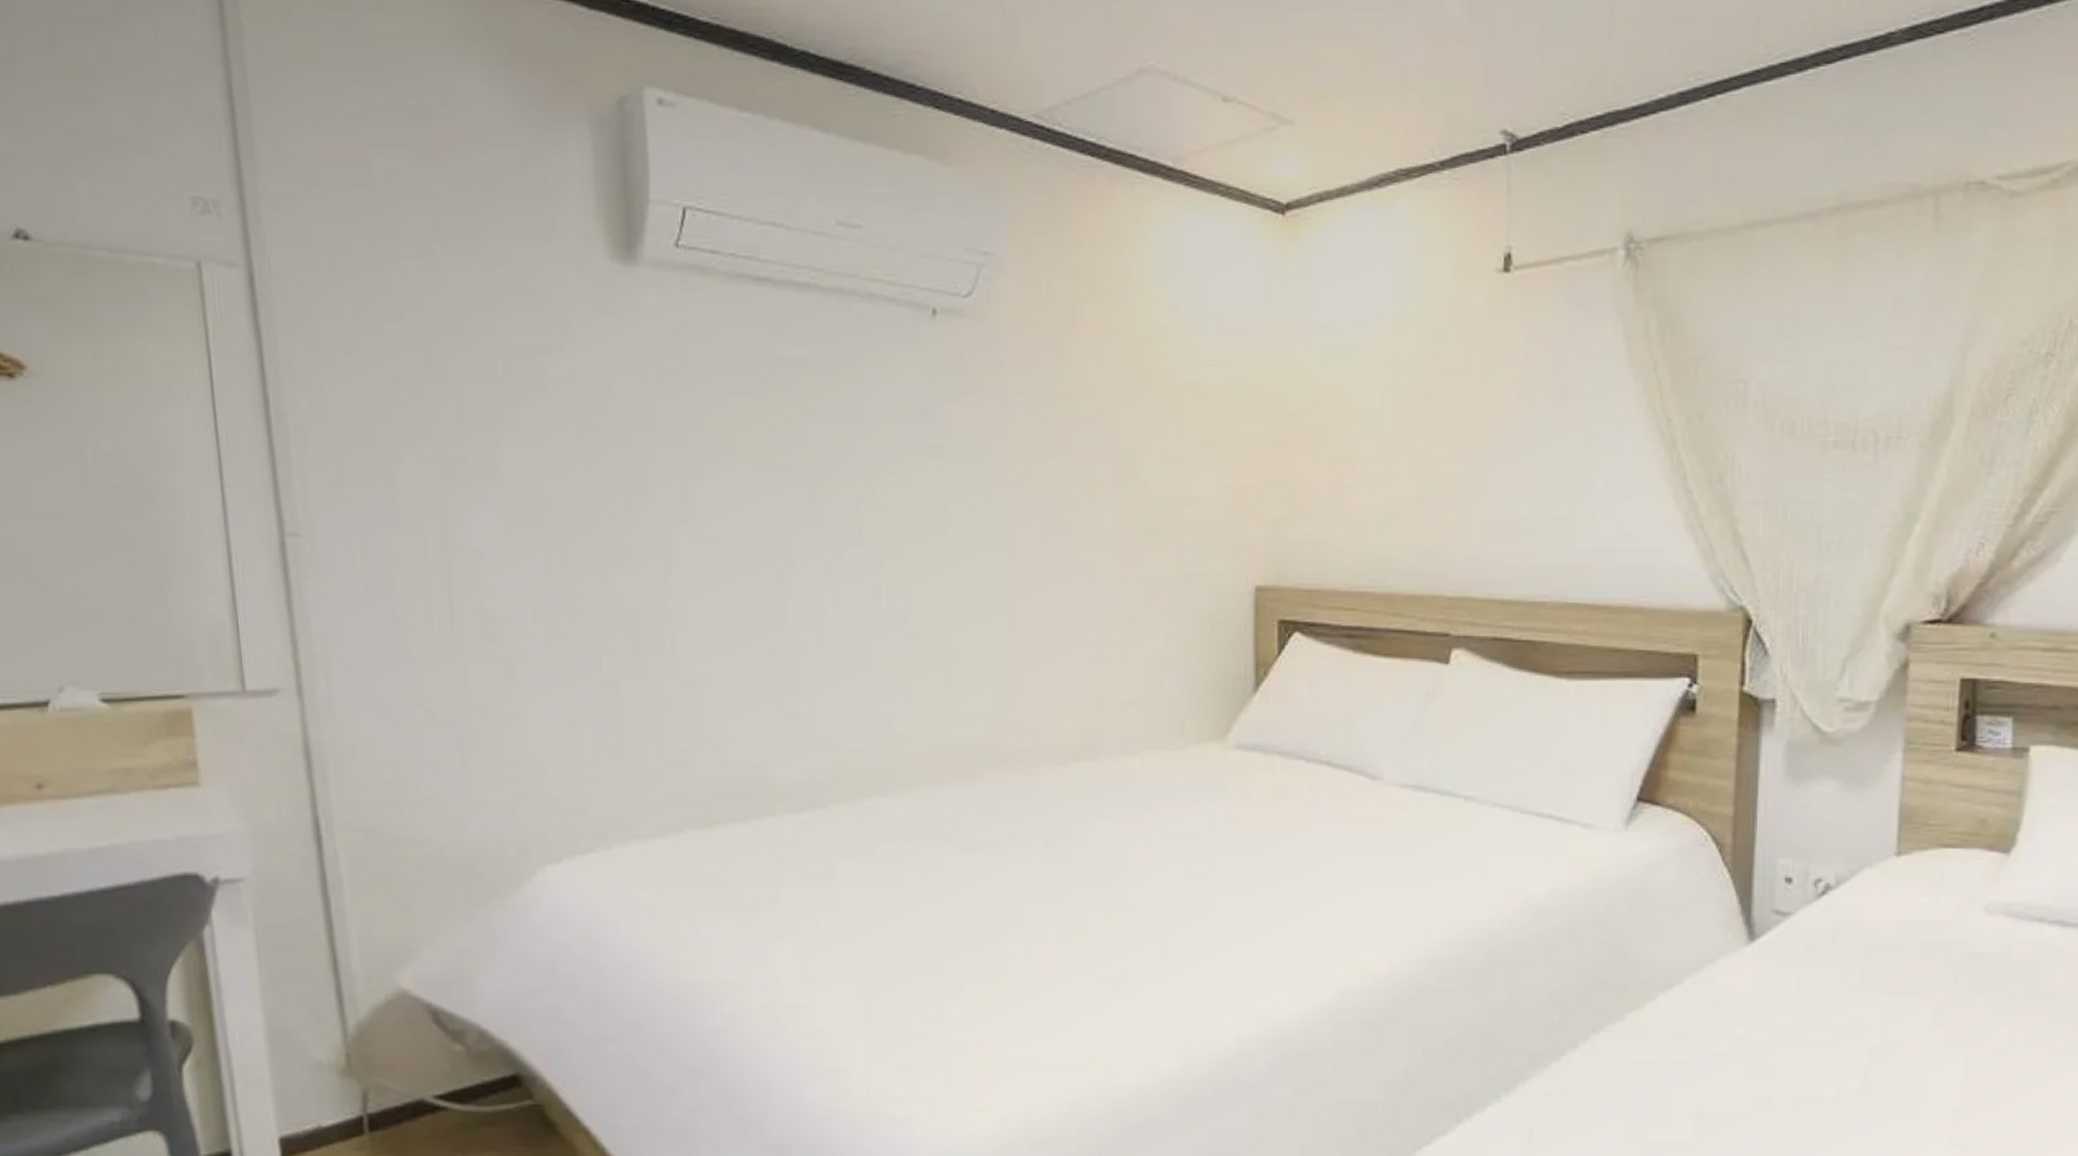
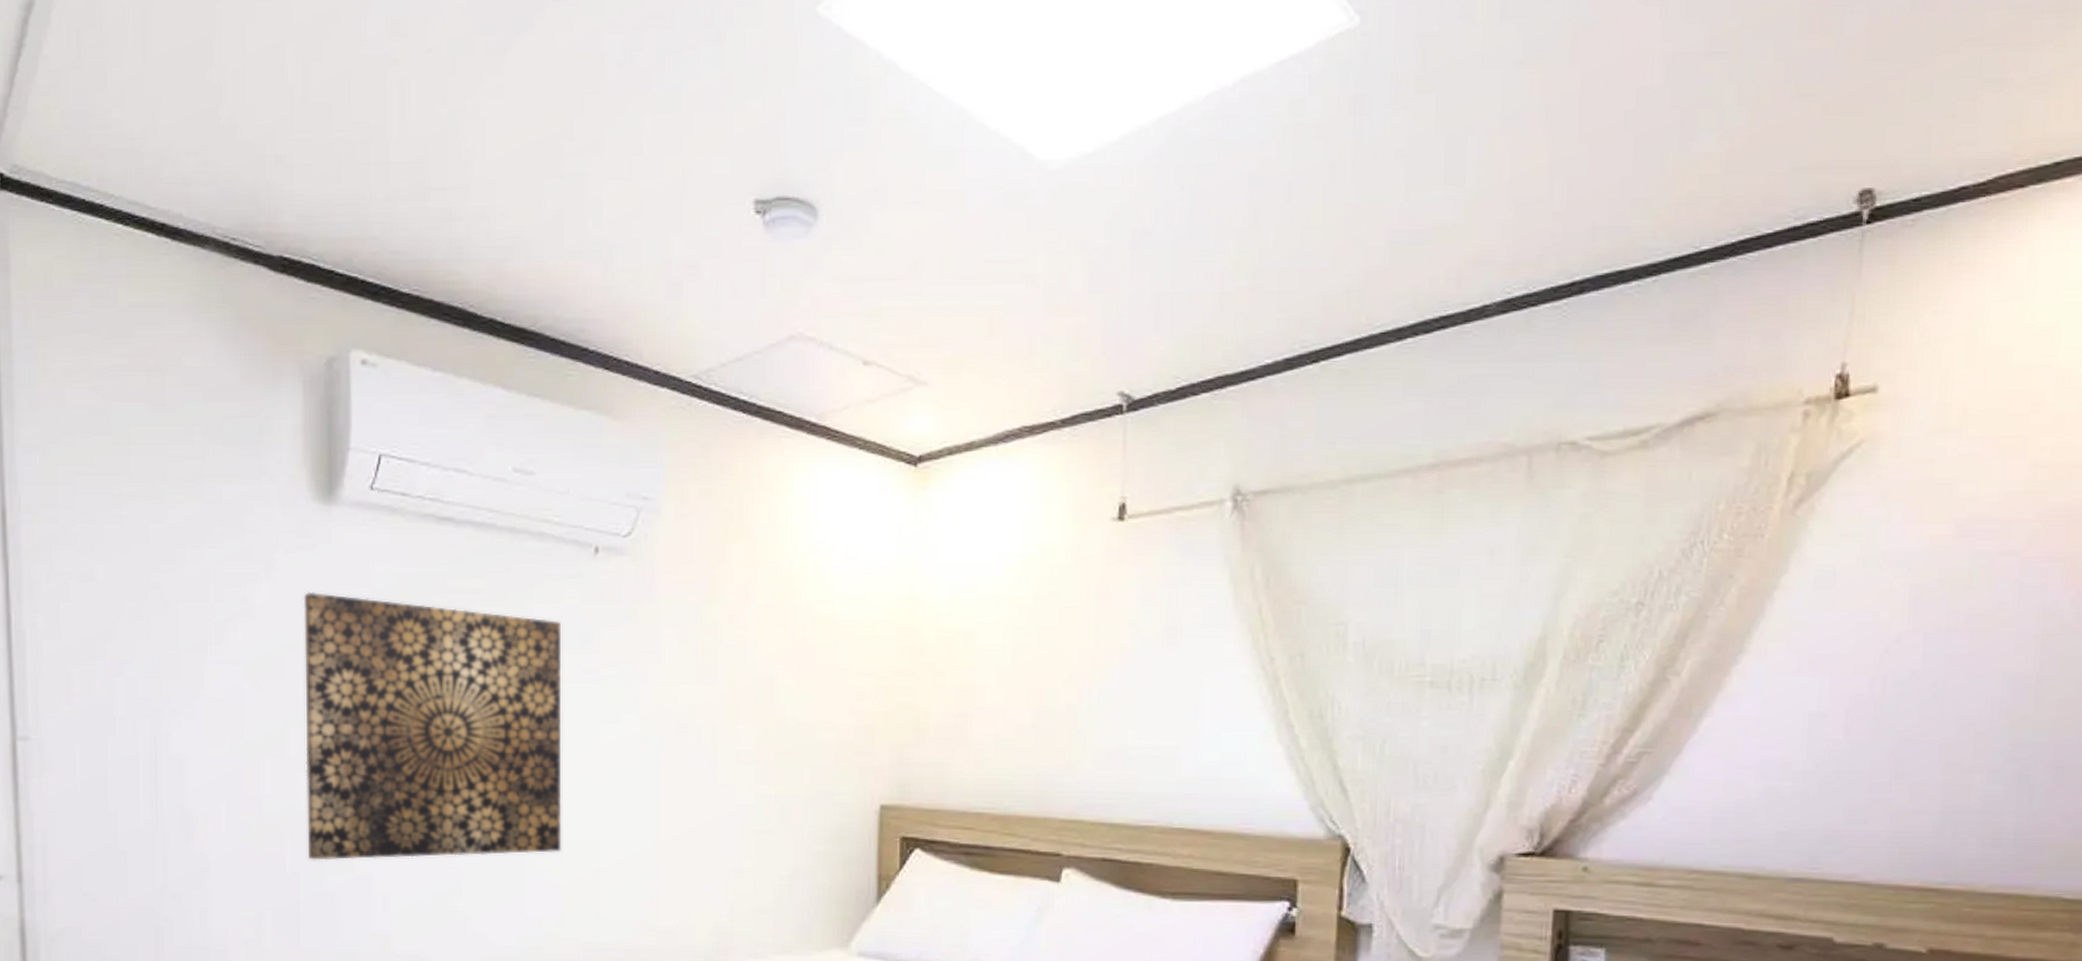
wall art: none [605,363,909,662] -> present [303,591,562,861]

